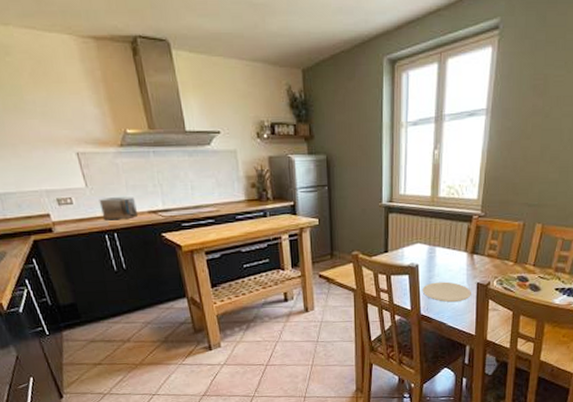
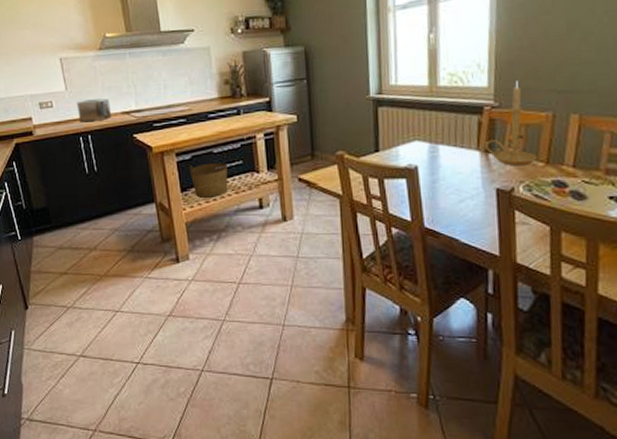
basket: none [219,261,256,293] -> present [189,162,228,198]
plate: present [422,281,471,302] -> none [424,187,490,212]
candle holder: none [471,195,509,265] -> present [484,81,538,166]

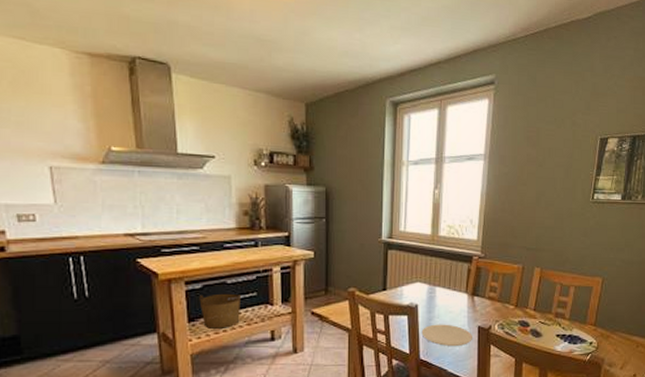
toaster: present [76,98,112,123] -> none [67,216,112,242]
plate: none [424,187,490,212] -> present [421,324,472,346]
candle holder: present [484,81,538,166] -> none [471,237,510,308]

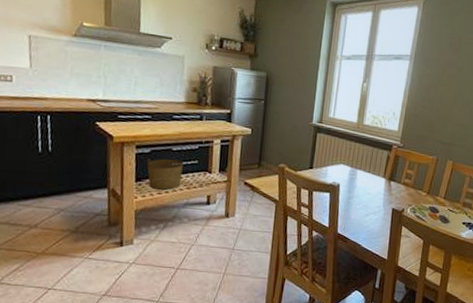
plate: present [421,324,472,346] -> none [341,203,387,225]

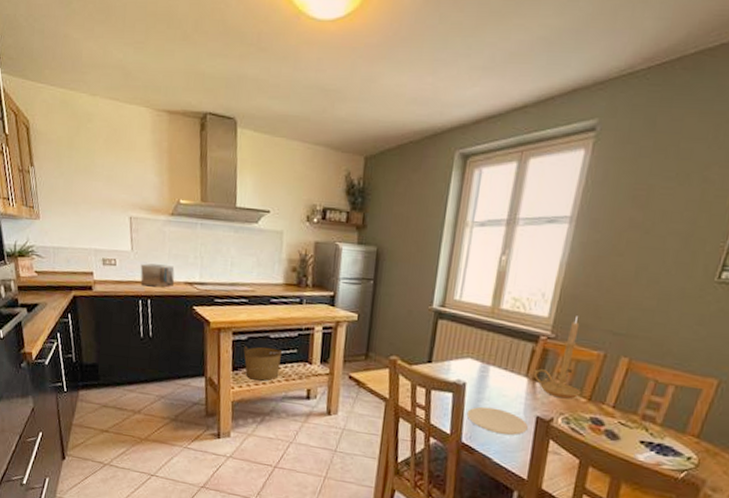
toaster: none [39,80,77,105] -> present [140,263,175,288]
plate: none [341,203,387,225] -> present [466,406,528,435]
candle holder: none [389,130,423,194] -> present [533,316,582,399]

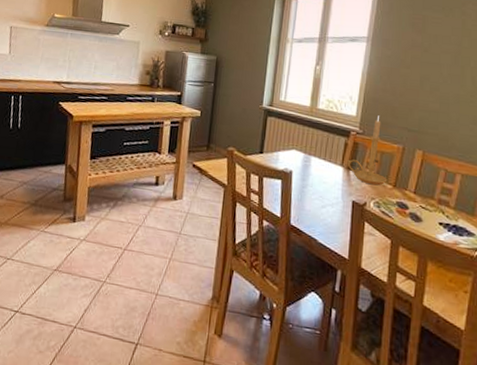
toaster: present [140,263,175,288] -> none [14,65,46,86]
basket: present [243,346,283,381] -> none [101,137,136,169]
plate: present [466,406,528,435] -> none [294,192,346,218]

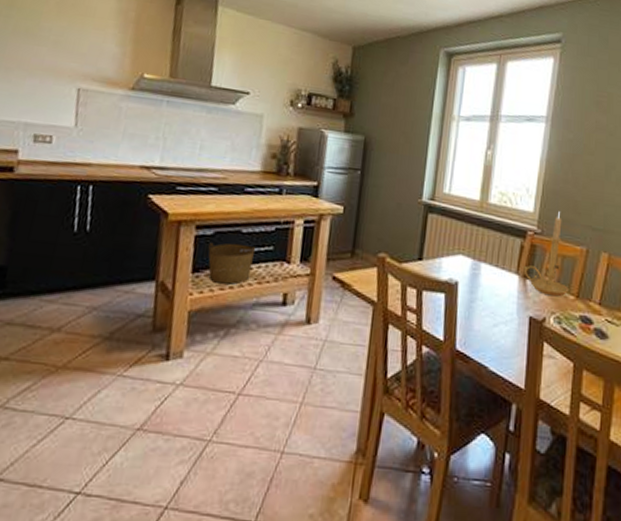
basket: none [101,137,136,169] -> present [208,242,256,285]

